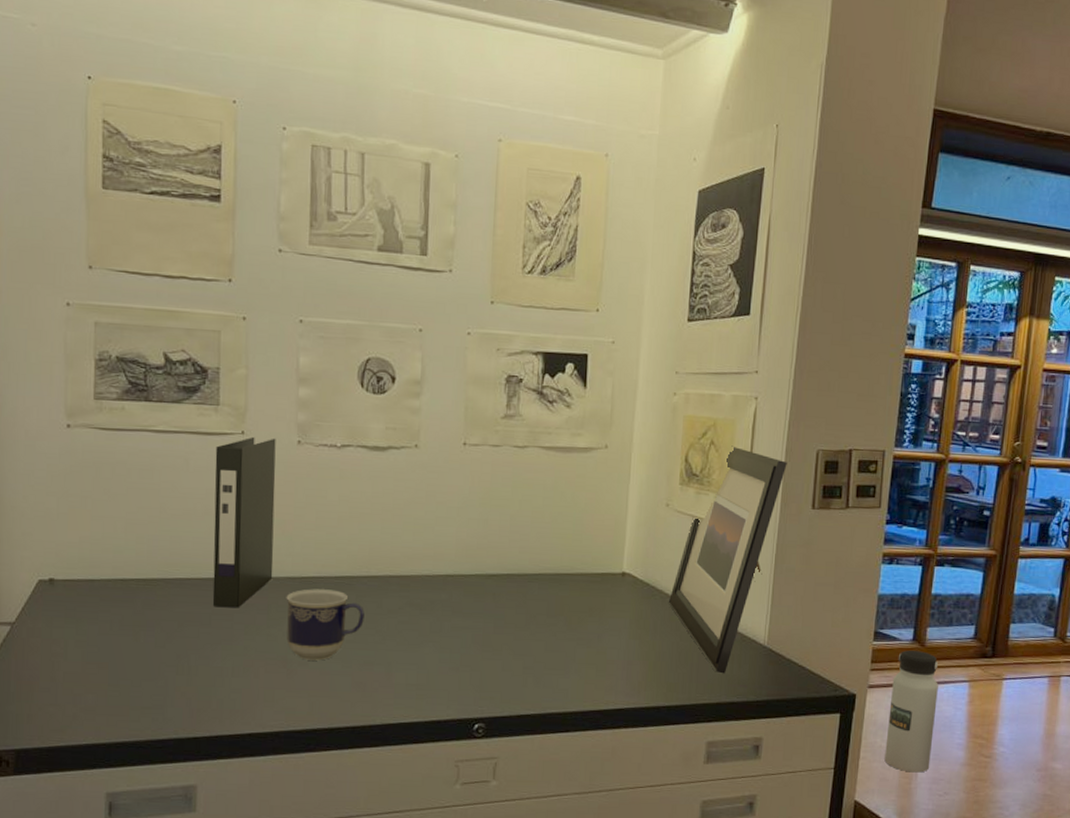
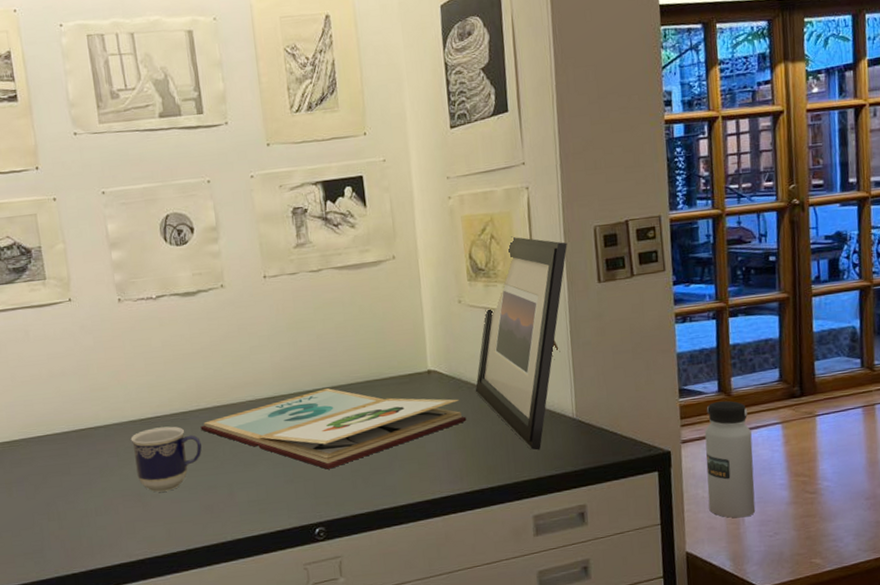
binder: present [212,436,276,608] -> none [49,300,117,457]
open book: none [366,575,655,662] -> present [200,388,467,470]

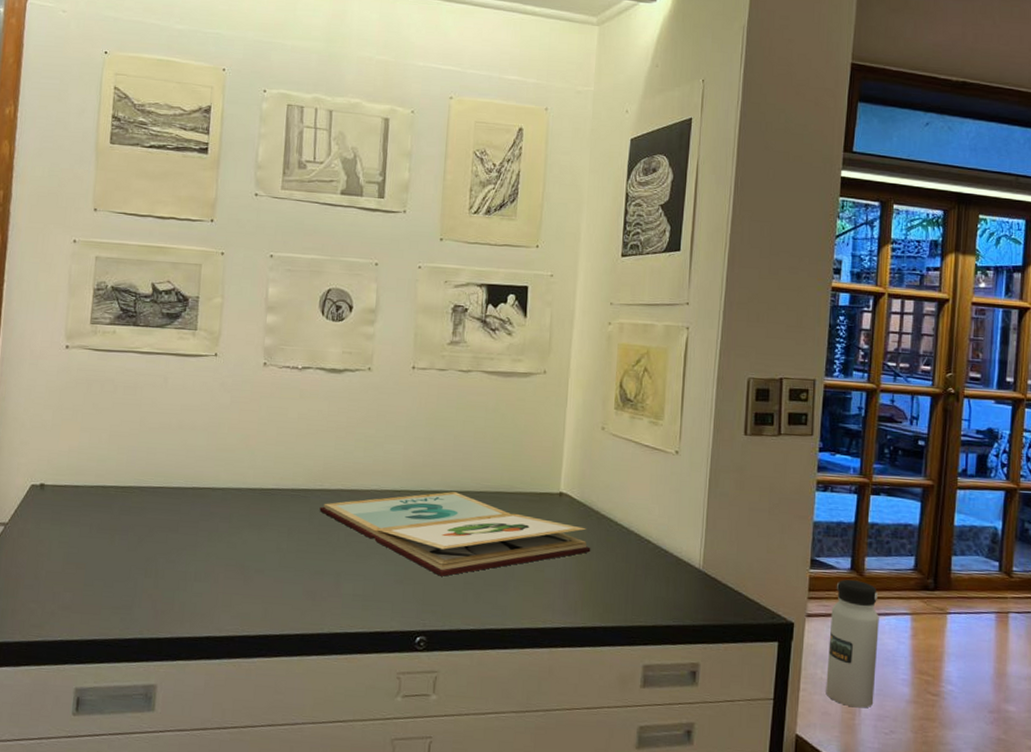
cup: present [130,426,202,493] -> none [245,500,317,569]
picture frame: present [475,236,567,451] -> none [604,373,719,597]

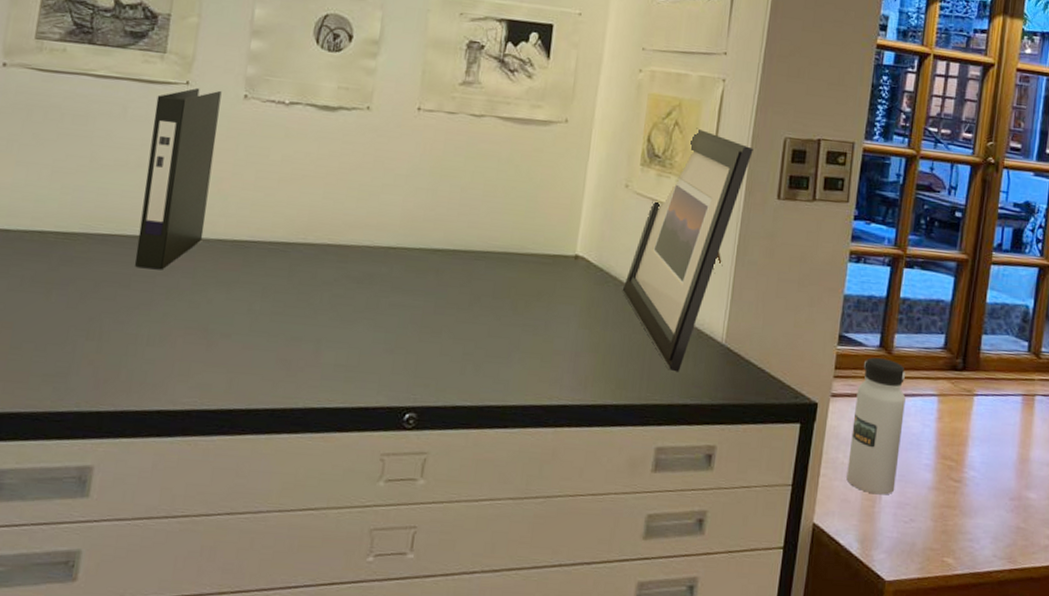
binder: none [181,358,245,516] -> present [135,87,222,270]
open book: present [319,492,591,576] -> none [301,250,606,346]
picture frame: none [604,373,719,597] -> present [622,128,753,373]

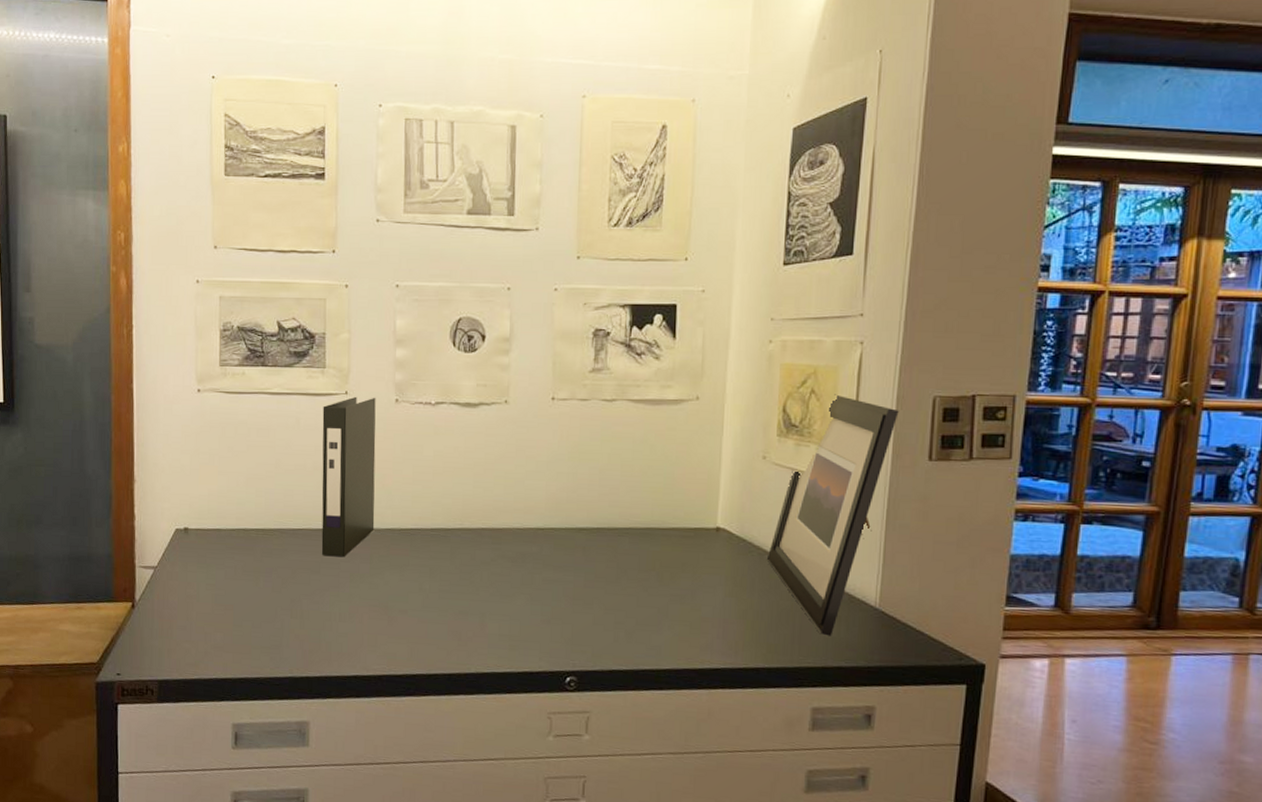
water bottle: present [846,357,906,495] -> none [1022,618,1088,756]

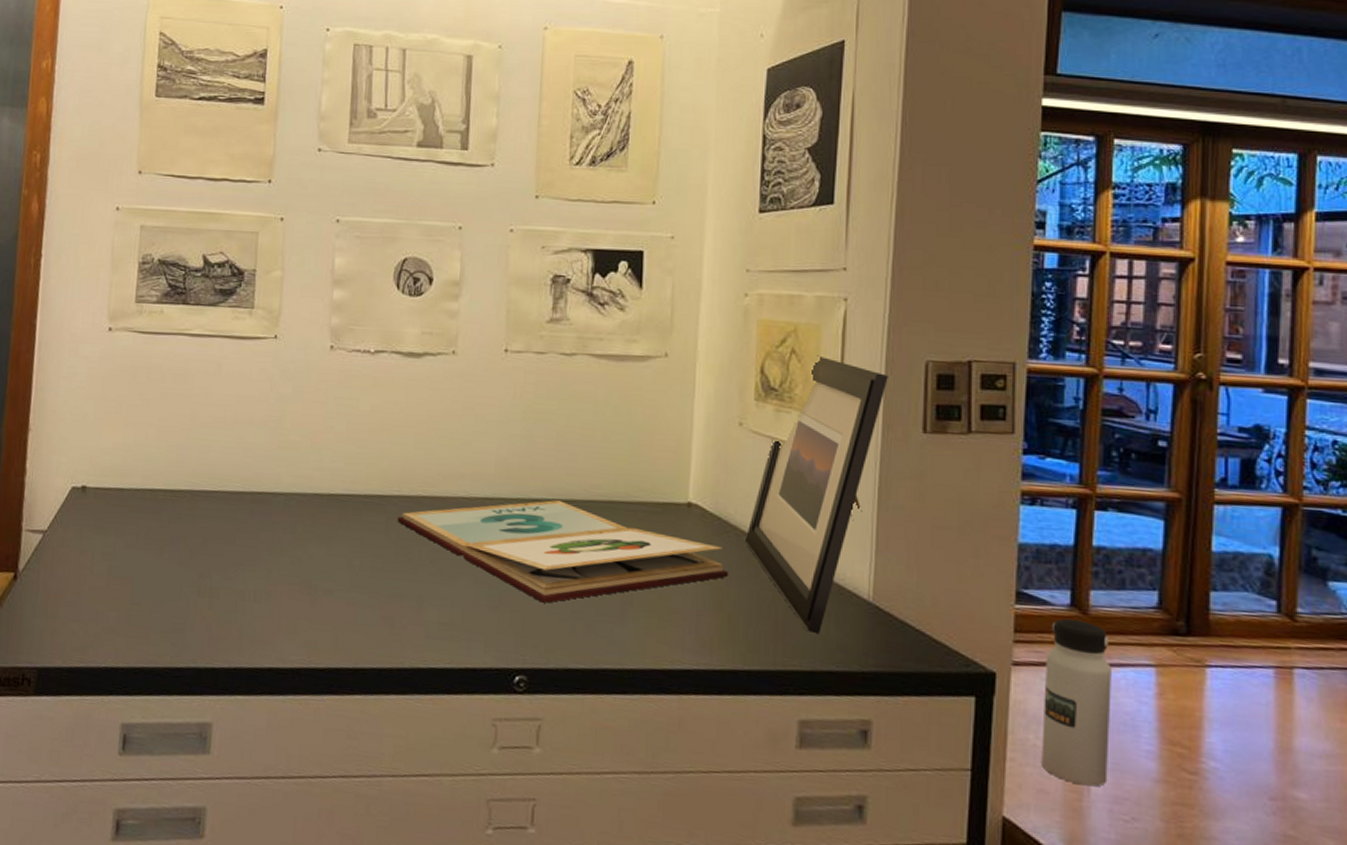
binder: present [321,396,376,557] -> none [238,341,309,526]
open book: none [460,529,752,616] -> present [397,500,729,603]
water bottle: none [1022,618,1088,756] -> present [1041,619,1111,787]

